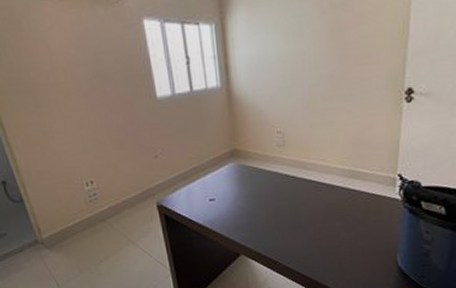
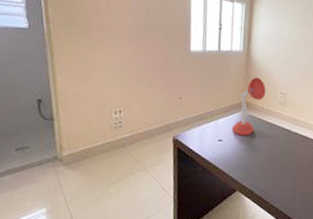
desk lamp: none [223,117,258,191] -> present [231,77,266,136]

